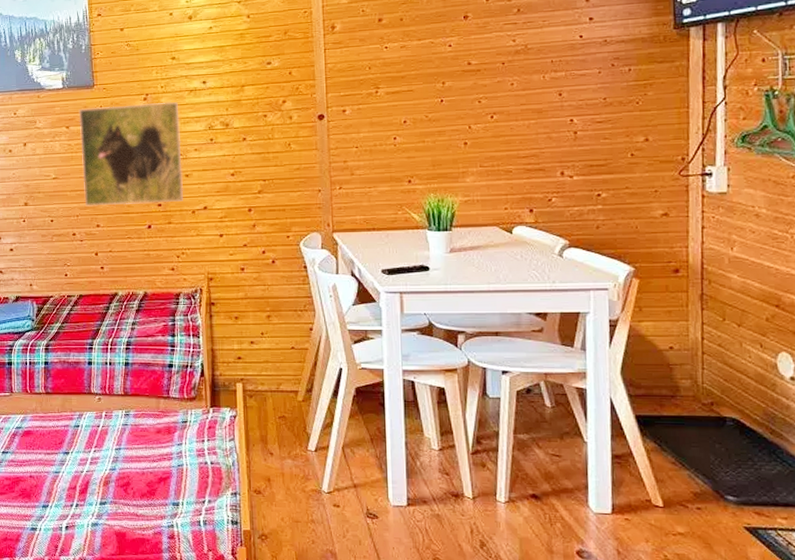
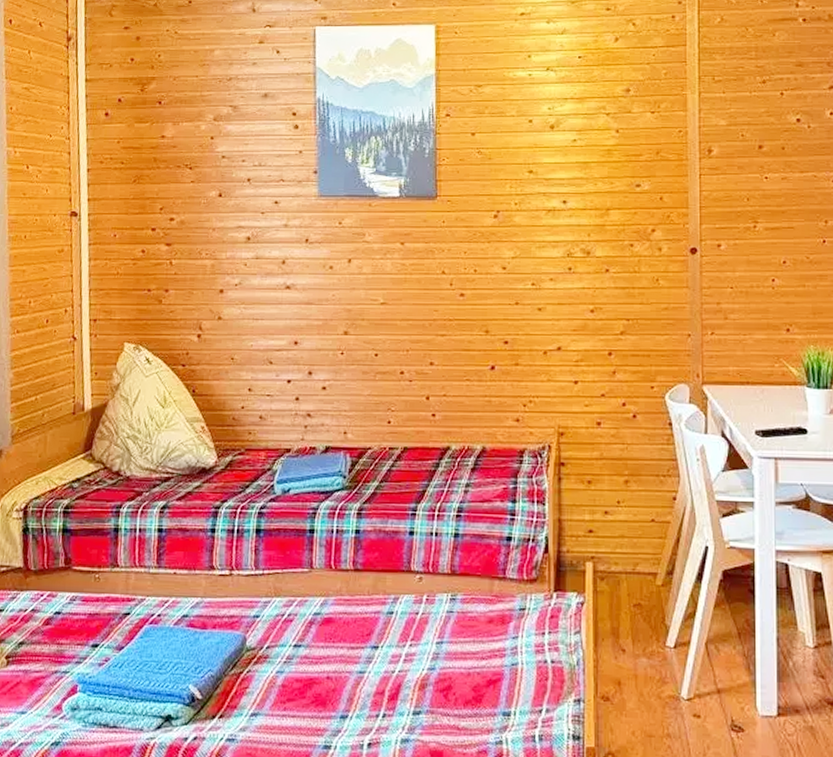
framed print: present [78,101,184,207] -> none [416,221,535,341]

